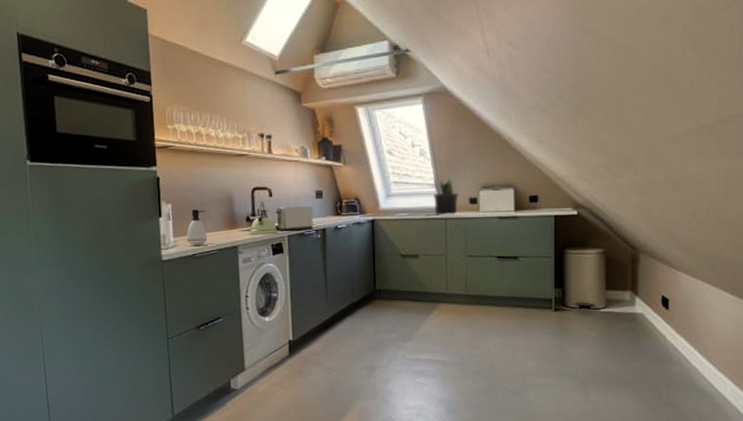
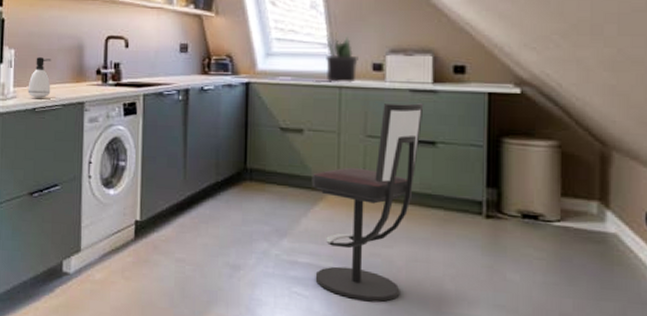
kettle: present [249,200,278,236] -> none [99,51,132,92]
toaster: present [275,205,313,232] -> none [130,60,175,90]
bar stool: none [427,226,509,383] -> present [311,102,424,302]

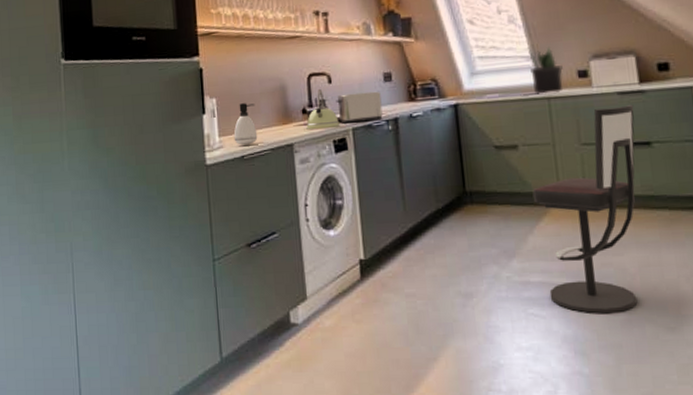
kettle: none [99,51,132,92] -> present [306,88,341,131]
toaster: none [130,60,175,90] -> present [336,91,383,124]

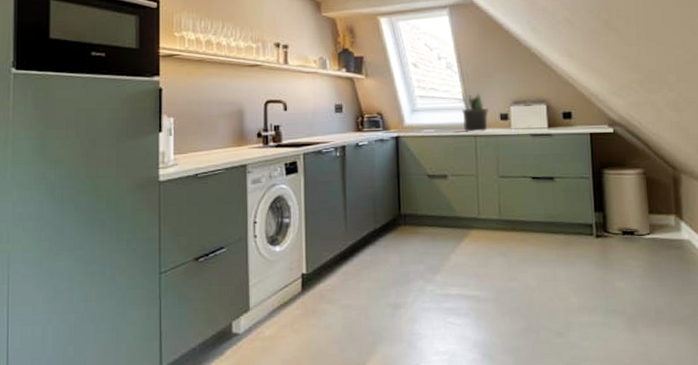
soap dispenser: present [233,103,258,146] -> none [189,124,213,164]
kettle: present [306,88,341,131] -> none [260,114,293,153]
toaster: present [336,91,383,124] -> none [290,120,332,149]
bar stool: present [532,104,638,314] -> none [457,144,543,322]

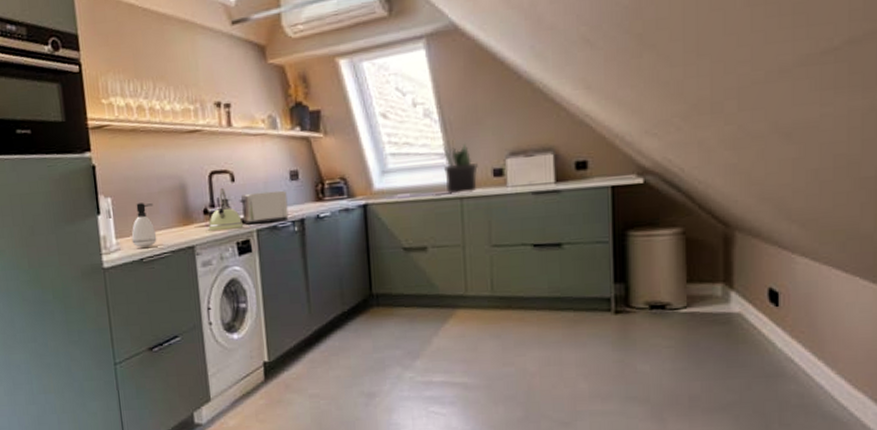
soap dispenser: none [189,124,213,164] -> present [131,203,157,248]
kettle: none [260,114,293,153] -> present [208,187,244,232]
toaster: none [290,120,332,149] -> present [239,190,289,226]

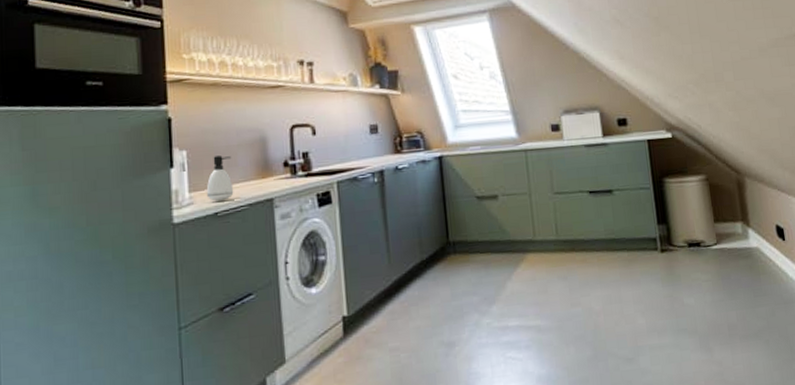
kettle: present [208,187,244,232] -> none [288,140,325,184]
toaster: present [239,190,289,226] -> none [320,143,369,177]
planter: present [443,142,478,195] -> none [507,101,539,147]

